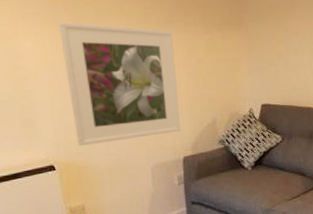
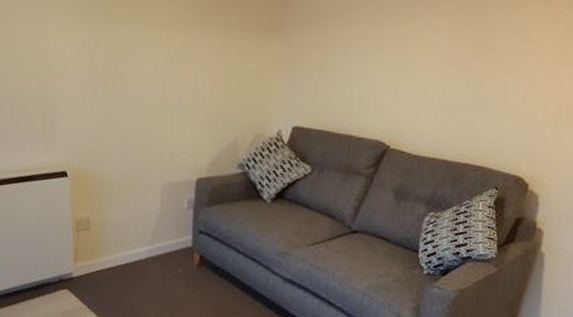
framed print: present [58,22,181,146] -> none [90,20,203,155]

